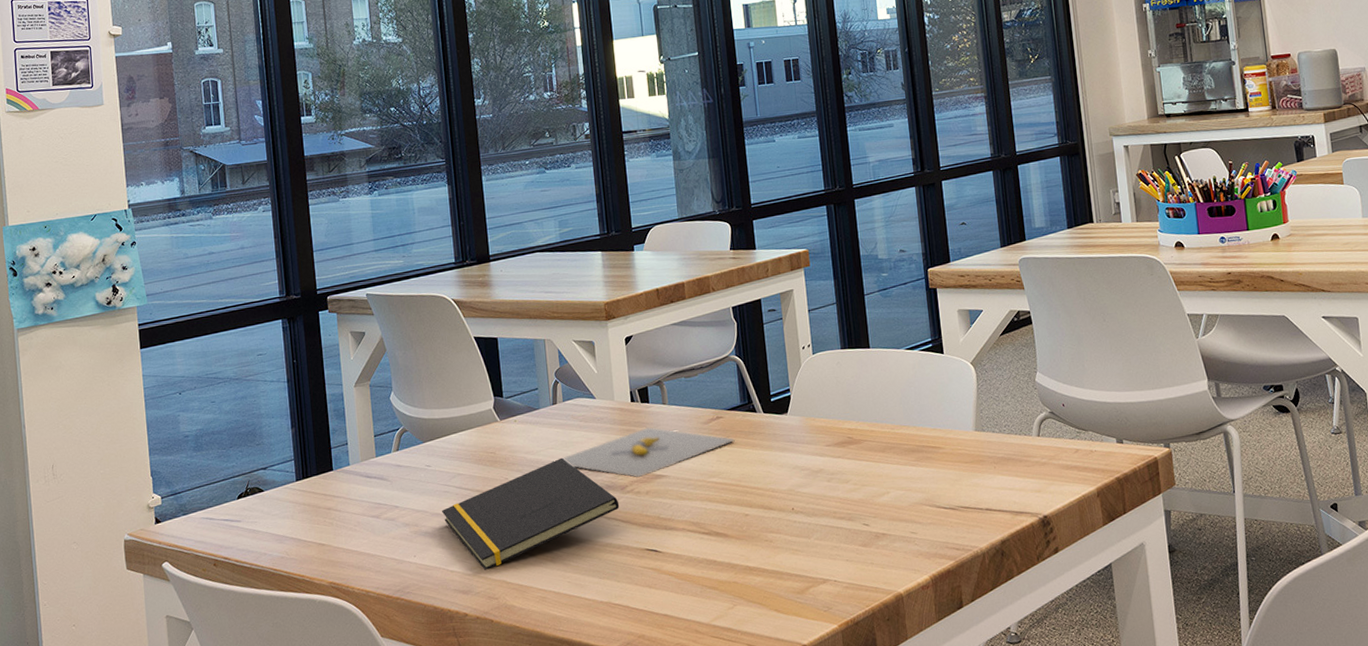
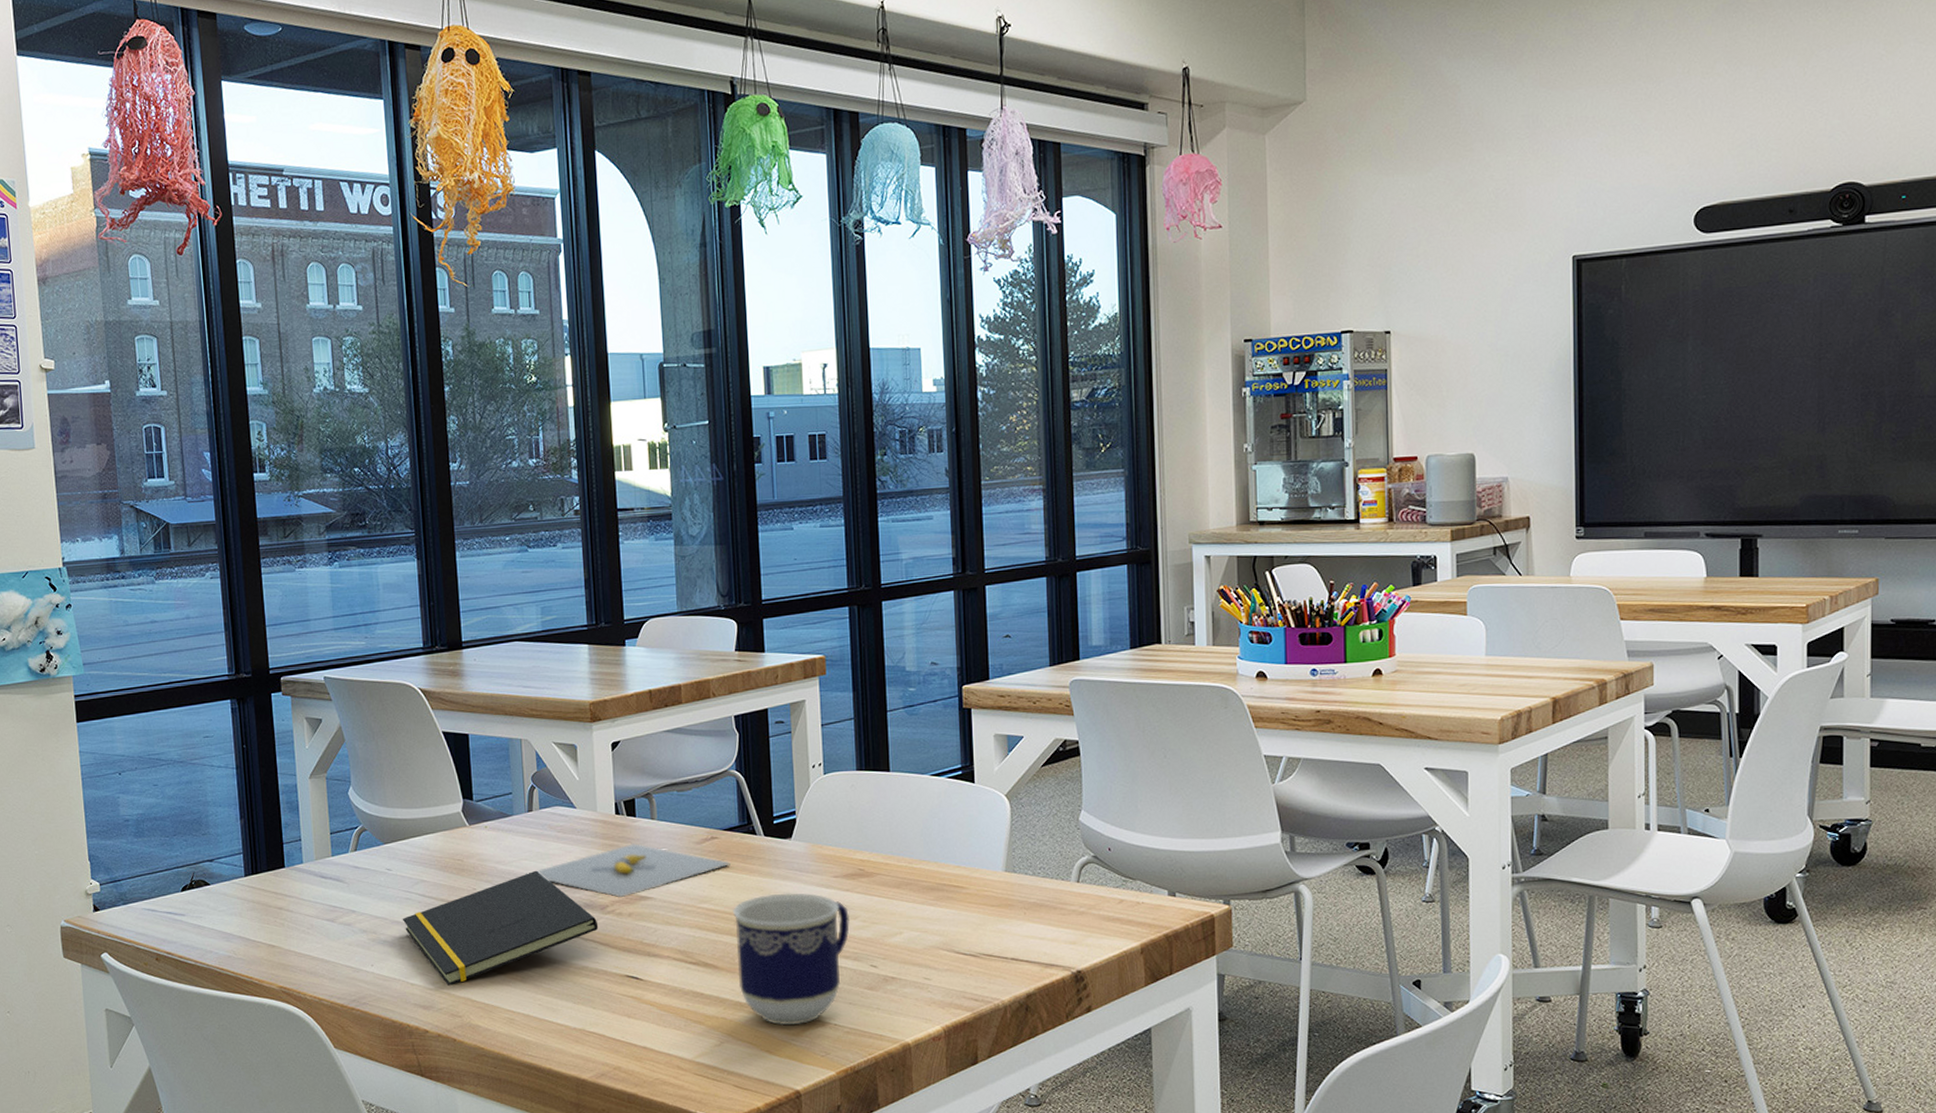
cup: none [739,462,843,585] -> present [733,893,850,1026]

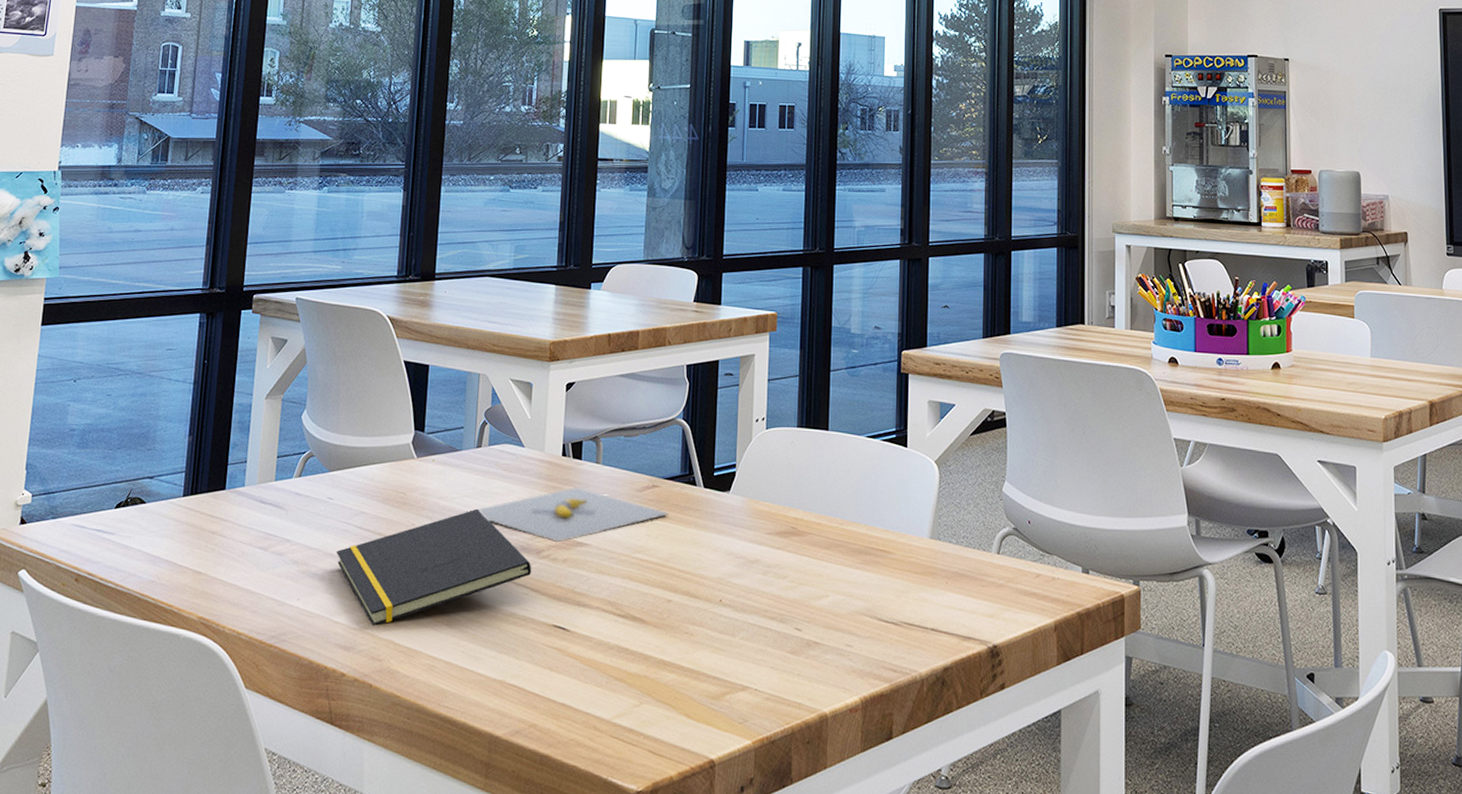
cup: present [733,893,850,1026] -> none [665,547,779,688]

